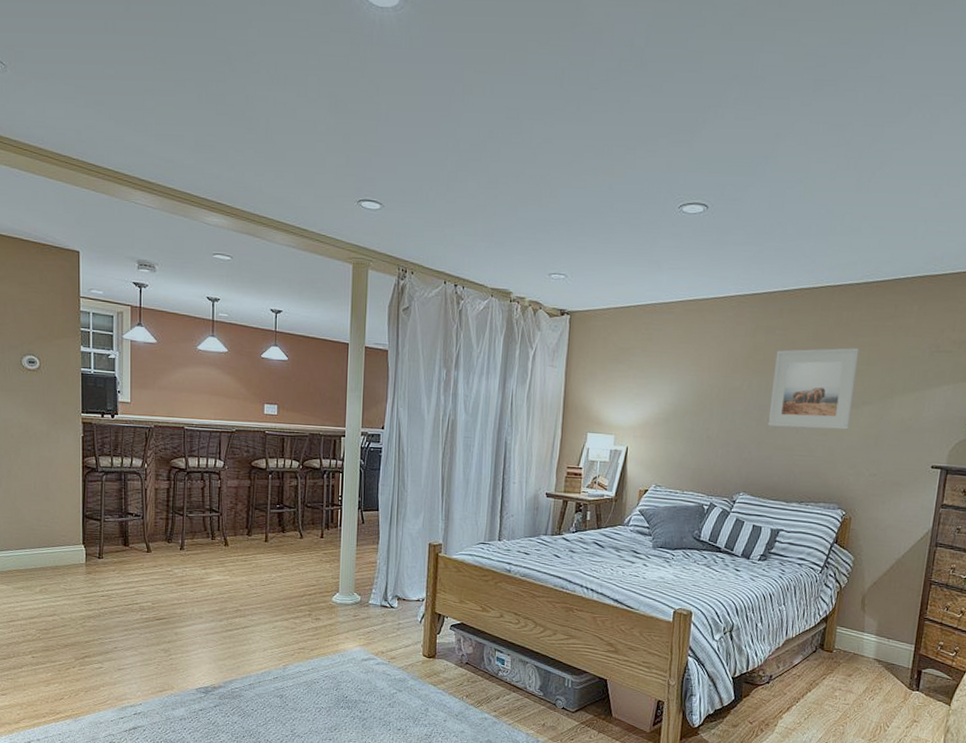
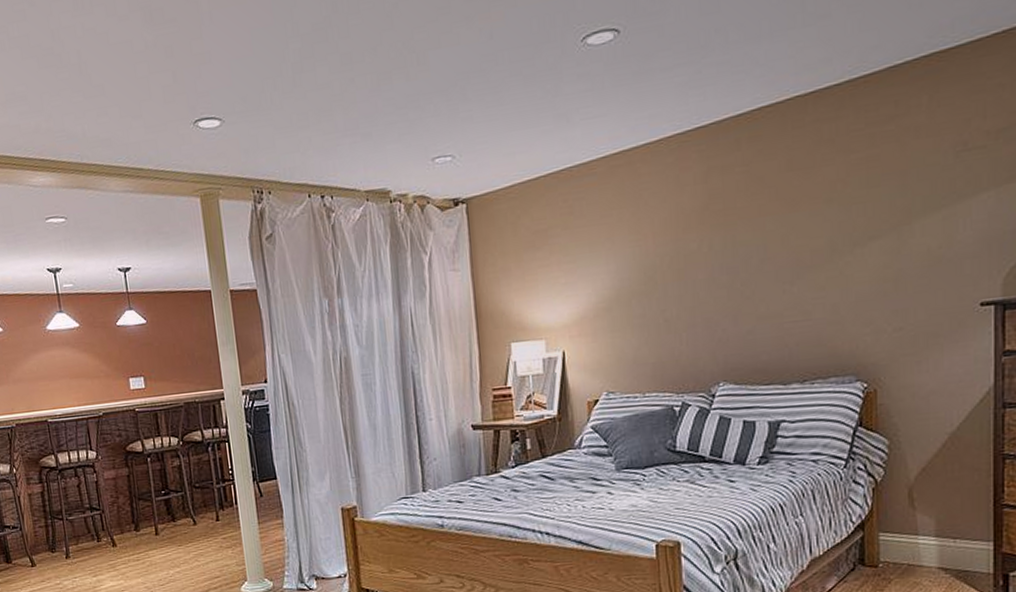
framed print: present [767,348,859,430] -> none [740,168,856,292]

